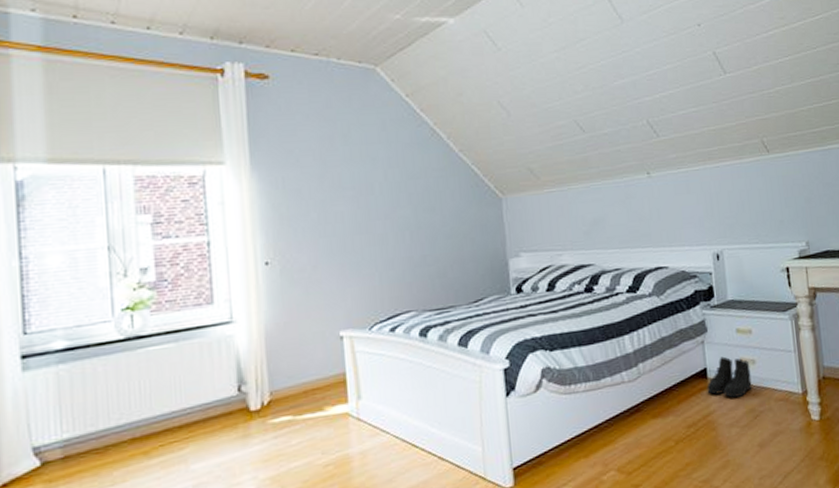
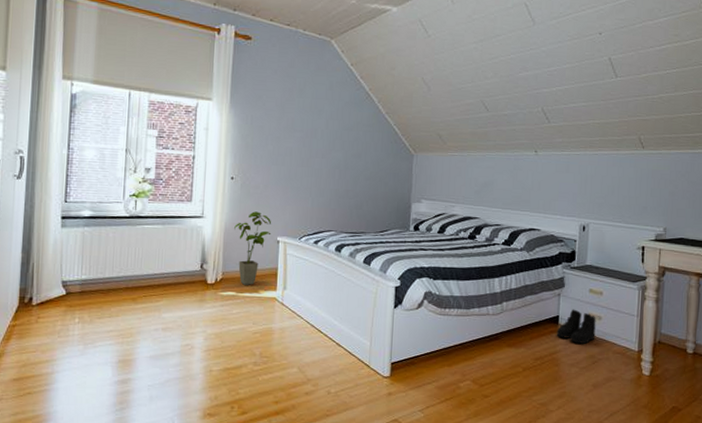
house plant: none [278,302,331,404] -> present [234,211,272,285]

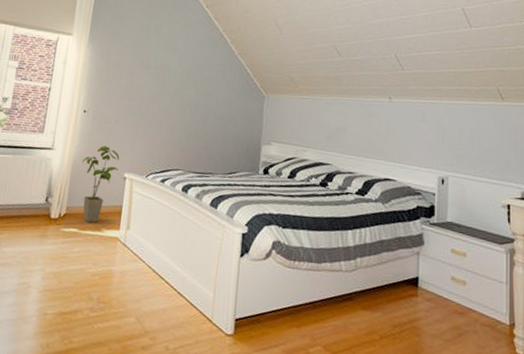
boots: present [556,309,596,344] -> none [416,270,460,312]

